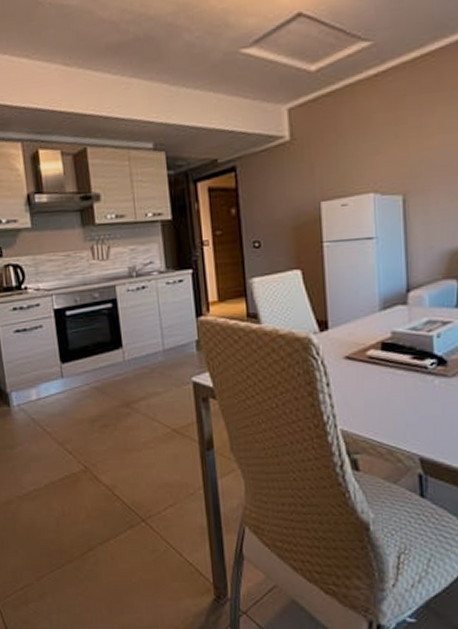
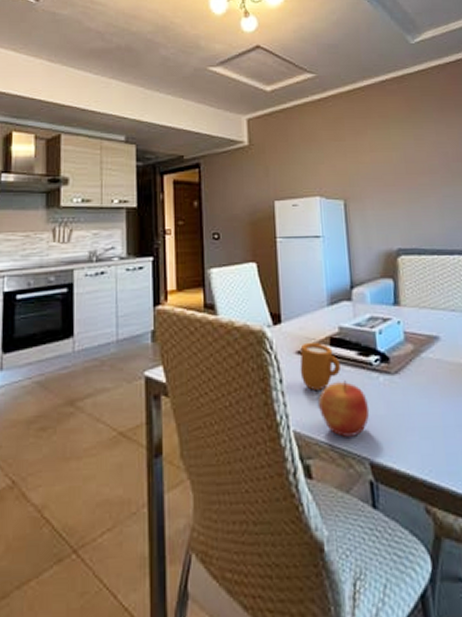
mug: none [348,348,392,394] -> present [300,343,340,392]
apple: none [367,383,422,435] -> present [319,380,370,437]

